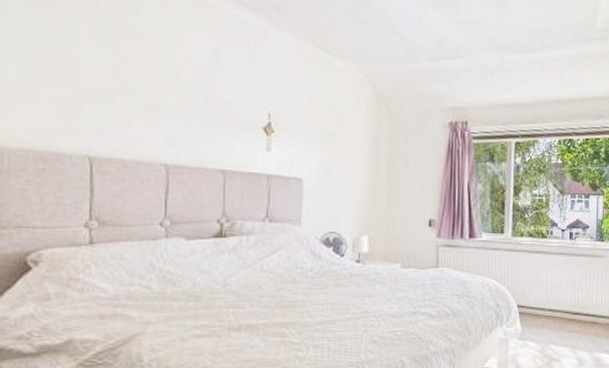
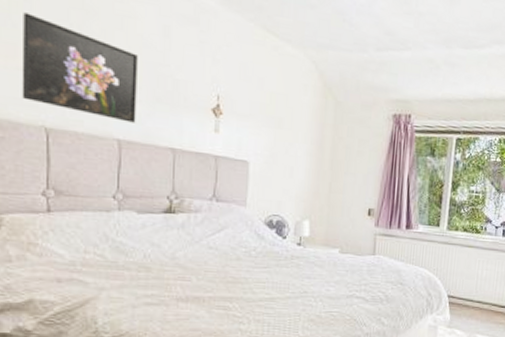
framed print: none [65,43,186,147] -> present [21,12,138,123]

